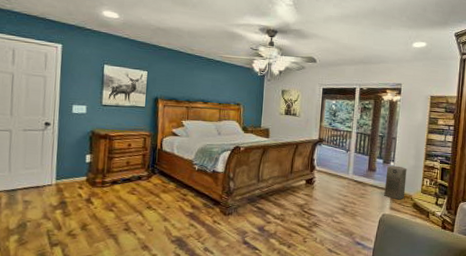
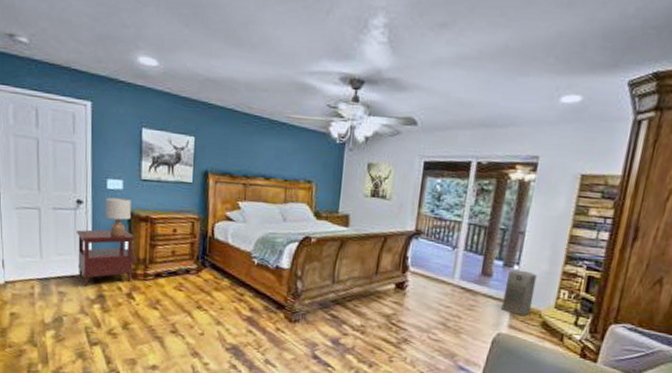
side table: none [43,146,95,195] -> present [77,229,135,286]
lamp: none [70,120,93,152] -> present [105,197,131,237]

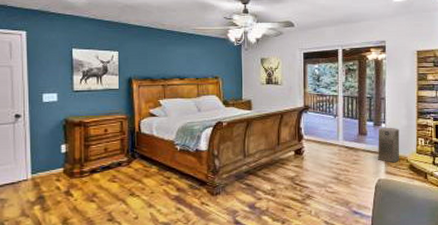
side table: present [77,229,135,286] -> none [16,136,71,190]
lamp: present [105,197,131,237] -> none [41,109,65,142]

